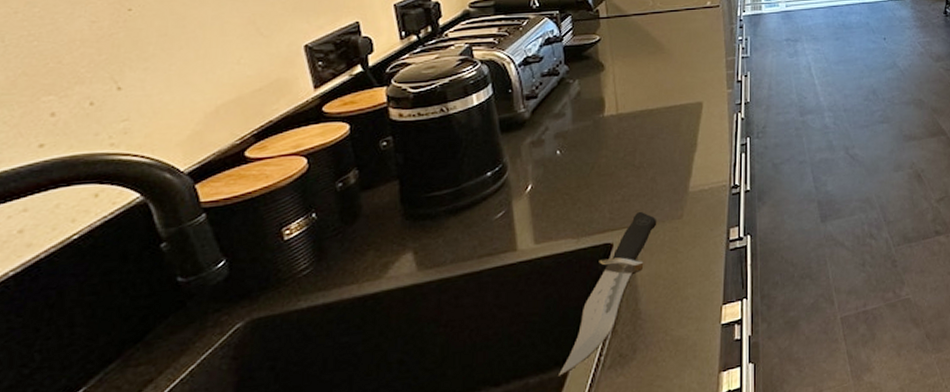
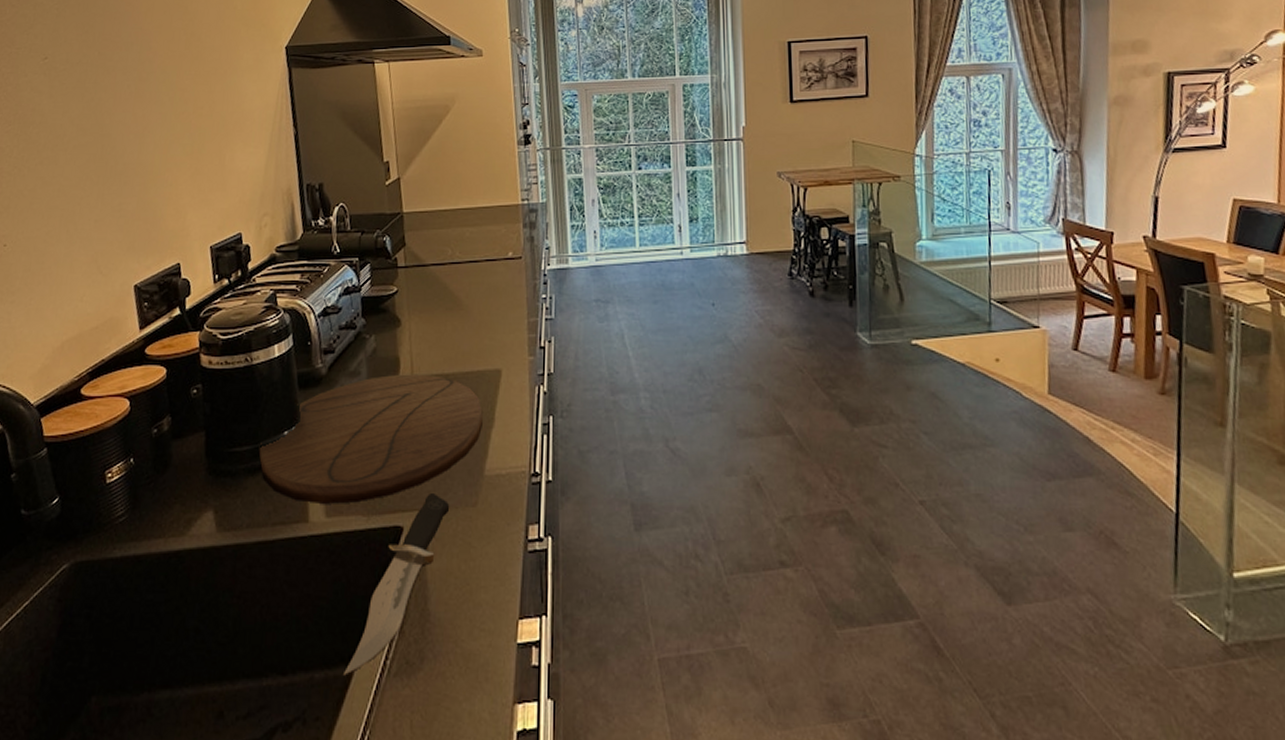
cutting board: none [460,111,686,234] -> present [258,374,483,504]

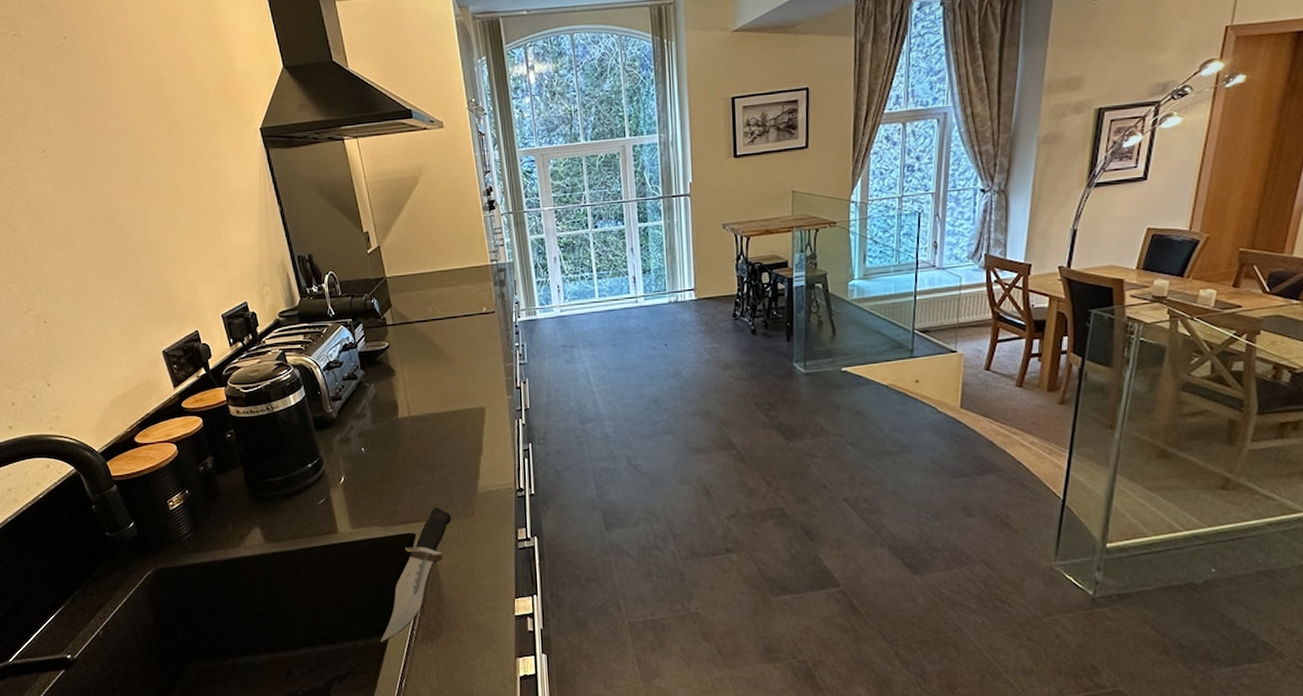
cutting board: present [258,374,483,504] -> none [289,414,473,519]

